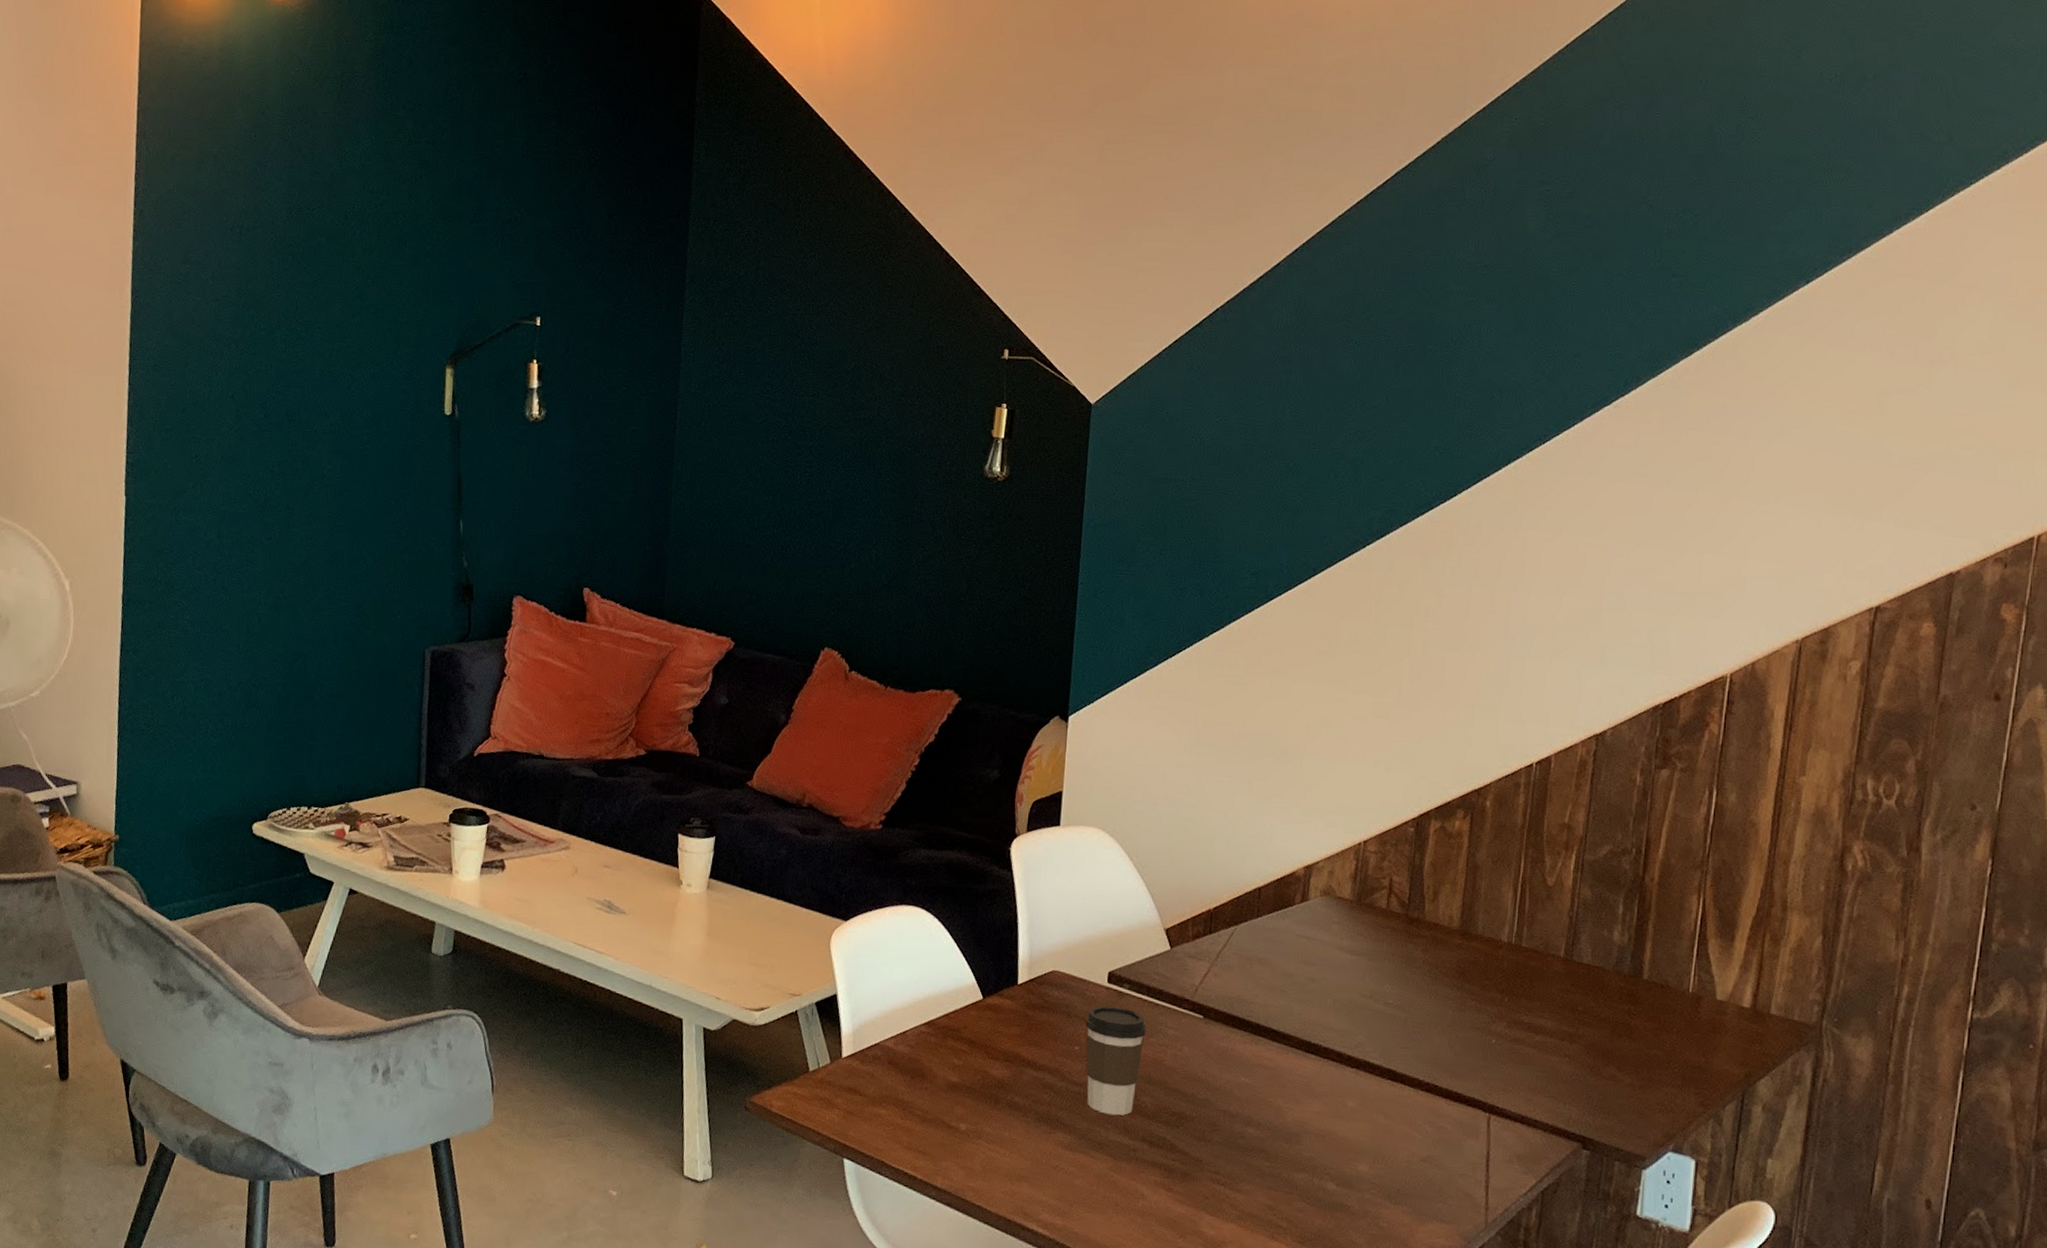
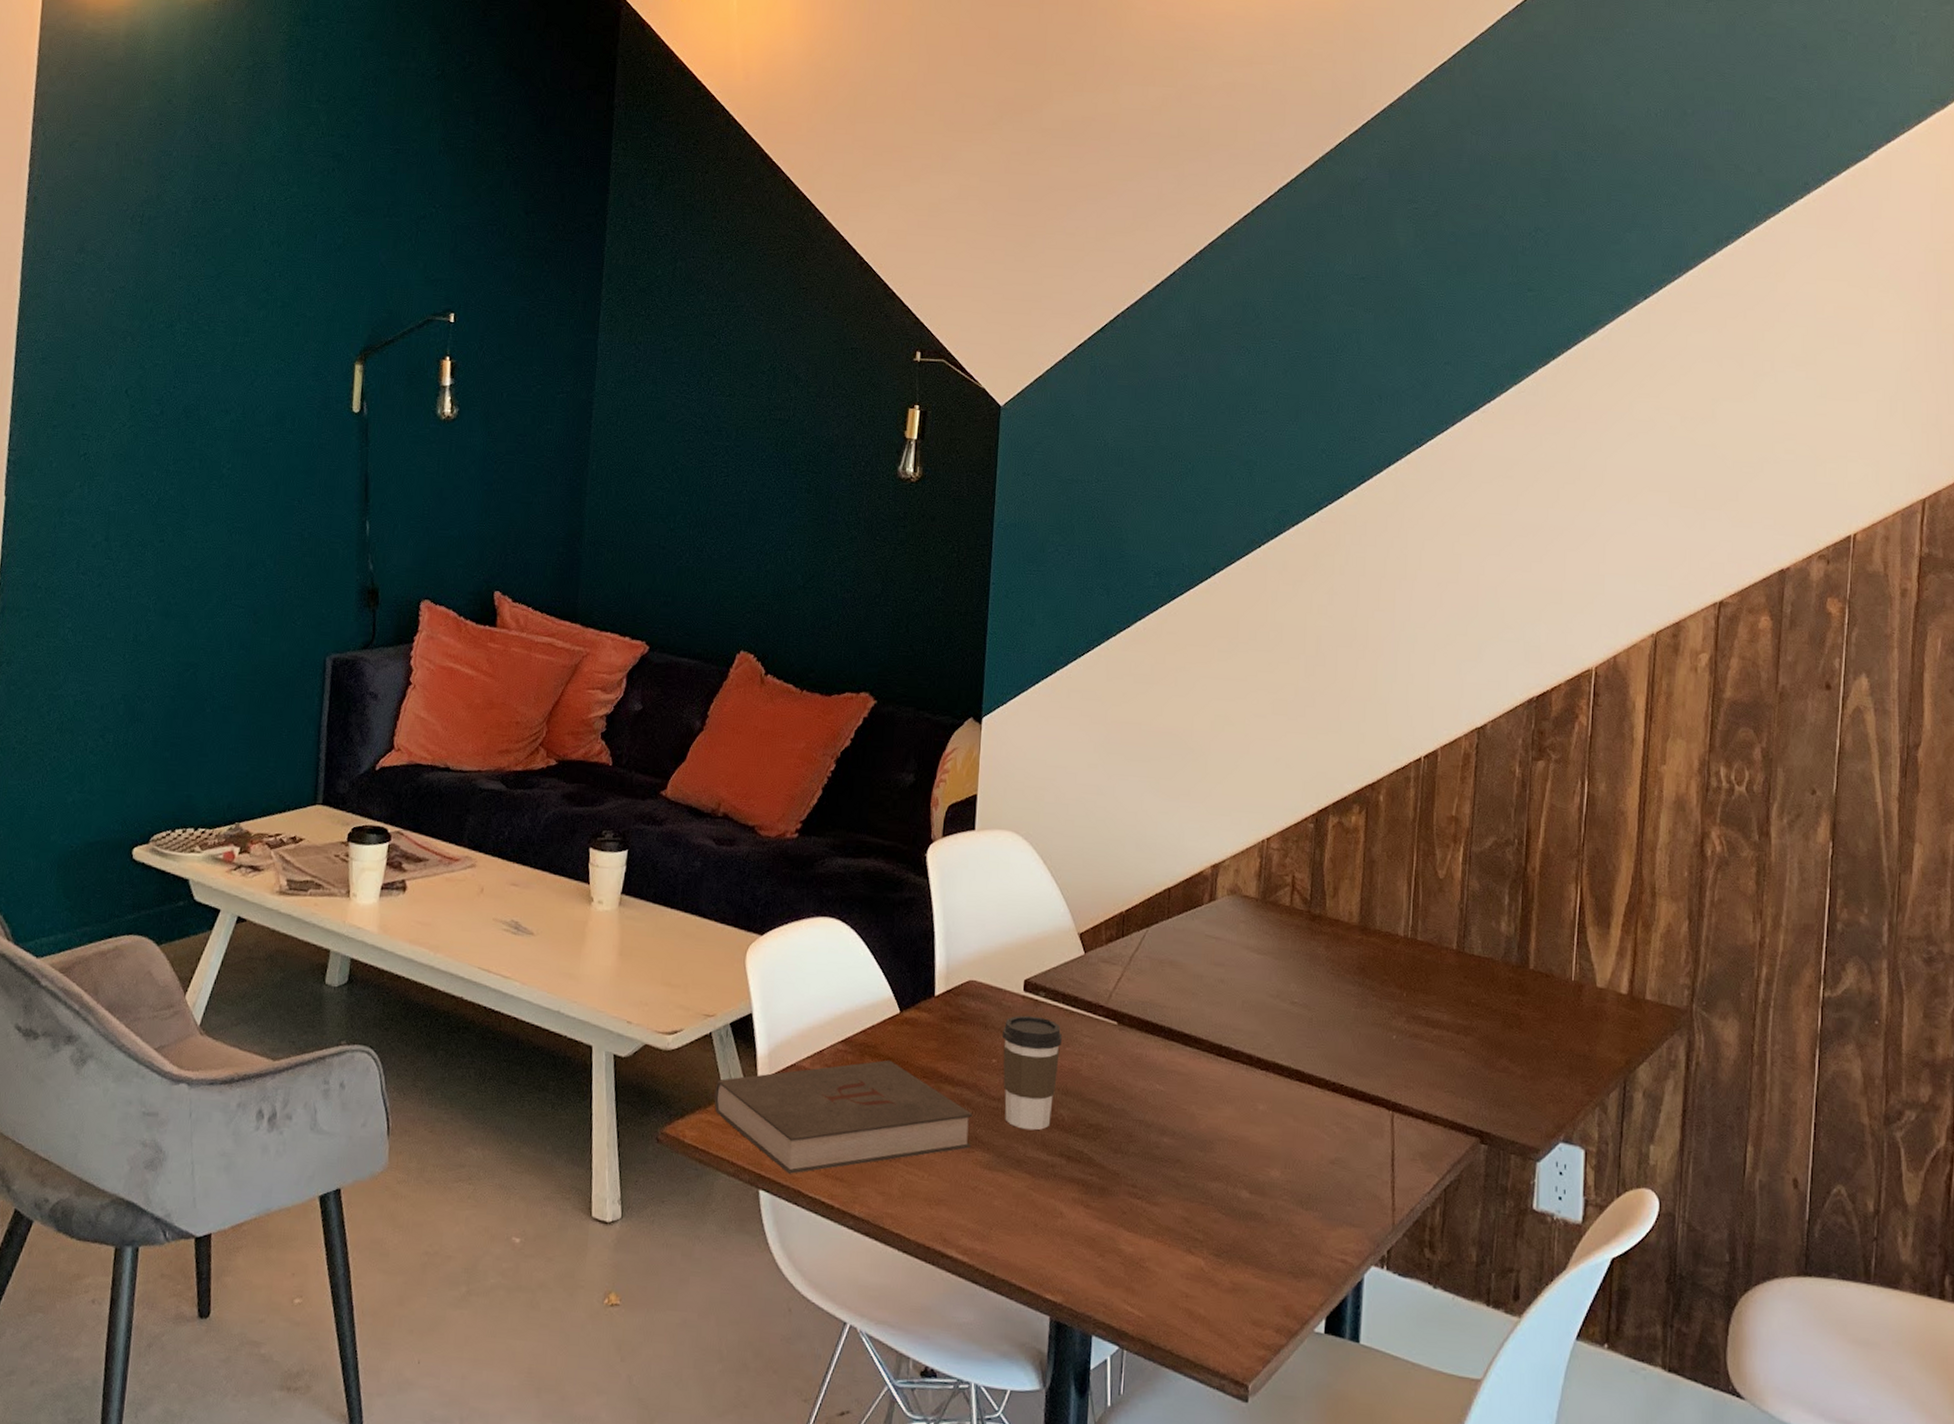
book: none [800,1043,1055,1146] -> present [714,1060,973,1174]

